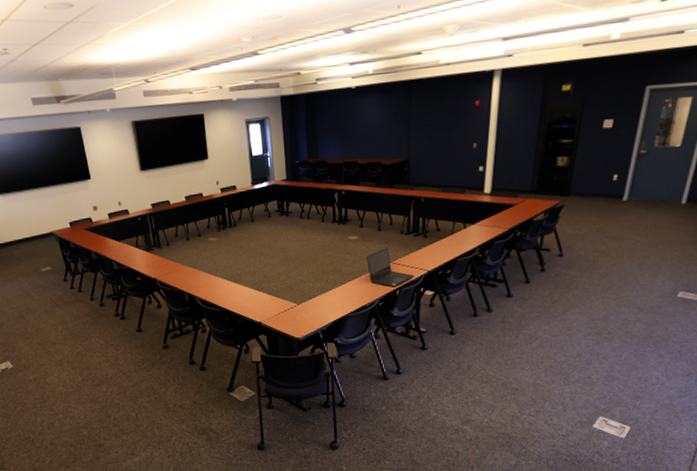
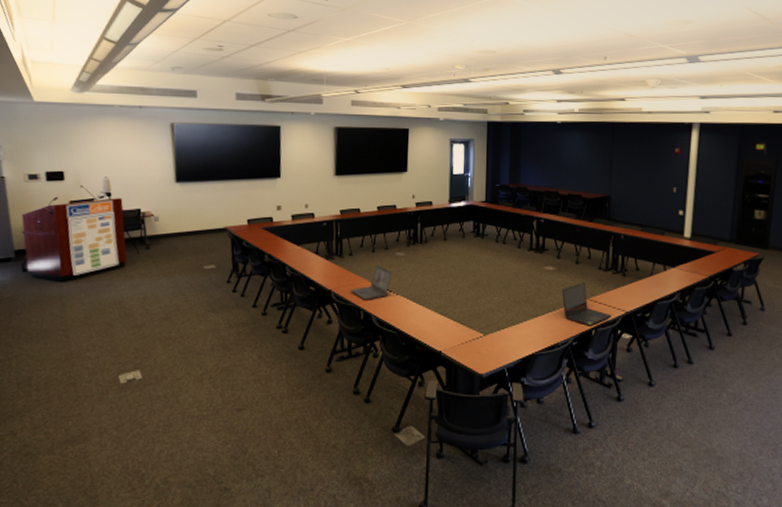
laptop computer: none [173,251,208,285] -> present [351,264,391,301]

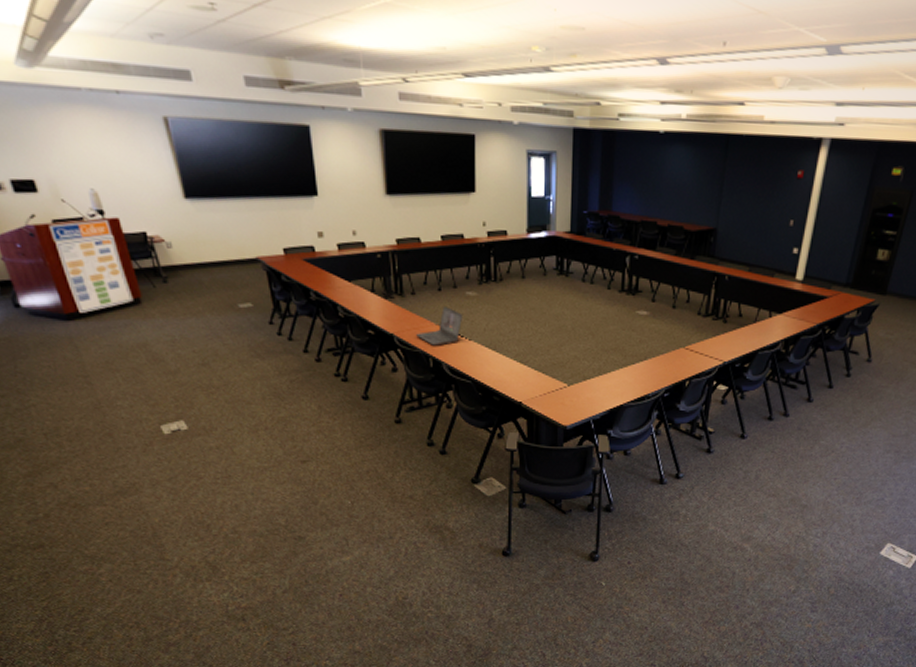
laptop: present [562,281,611,326] -> none [655,328,708,377]

